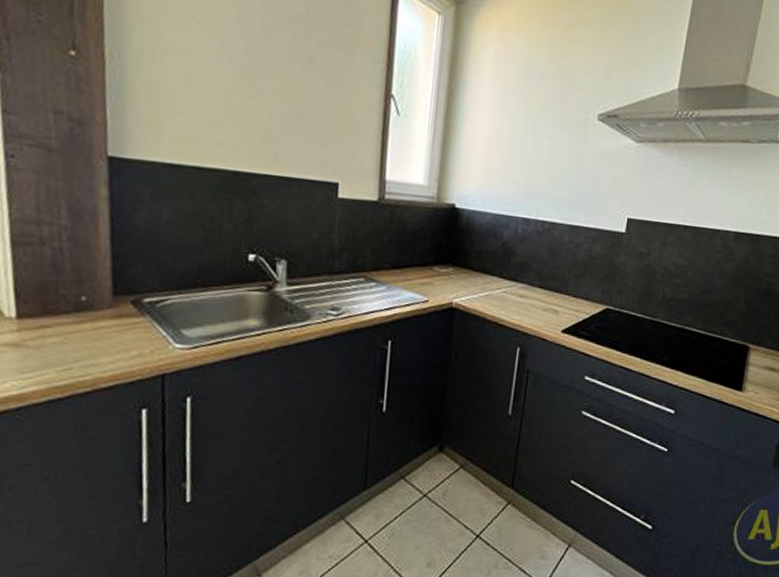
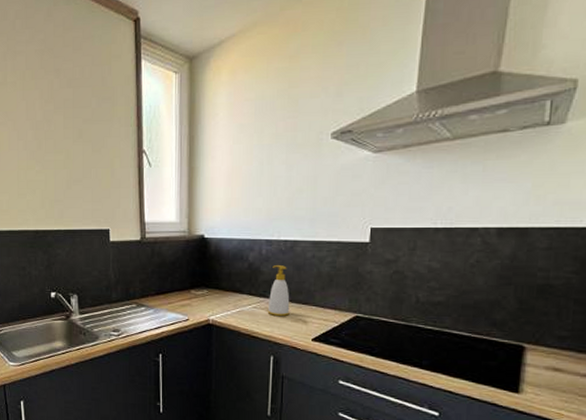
soap bottle: none [517,247,543,304] -> present [267,265,290,316]

